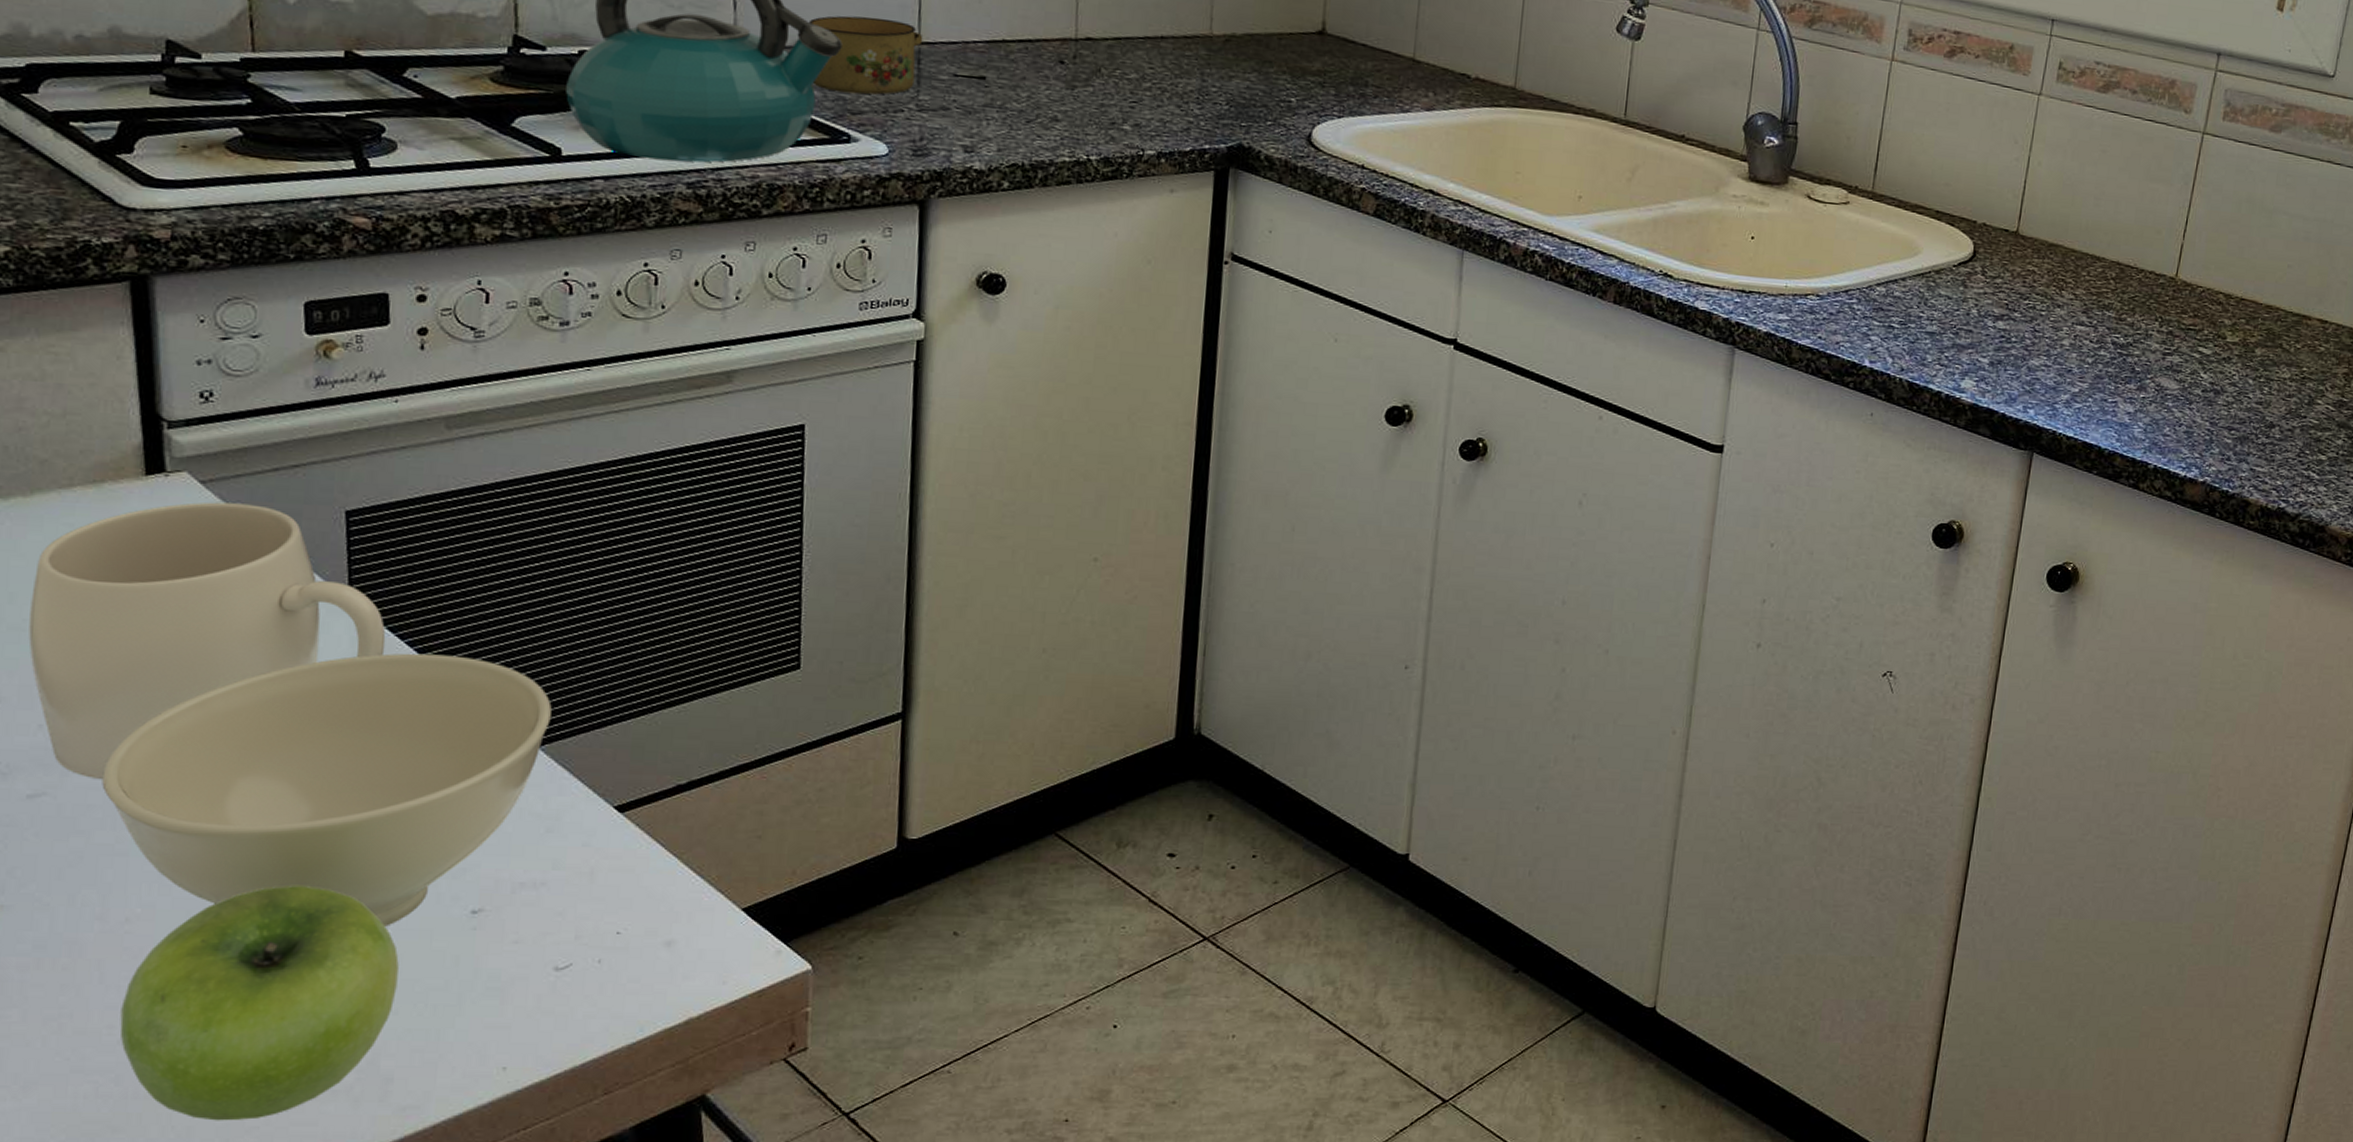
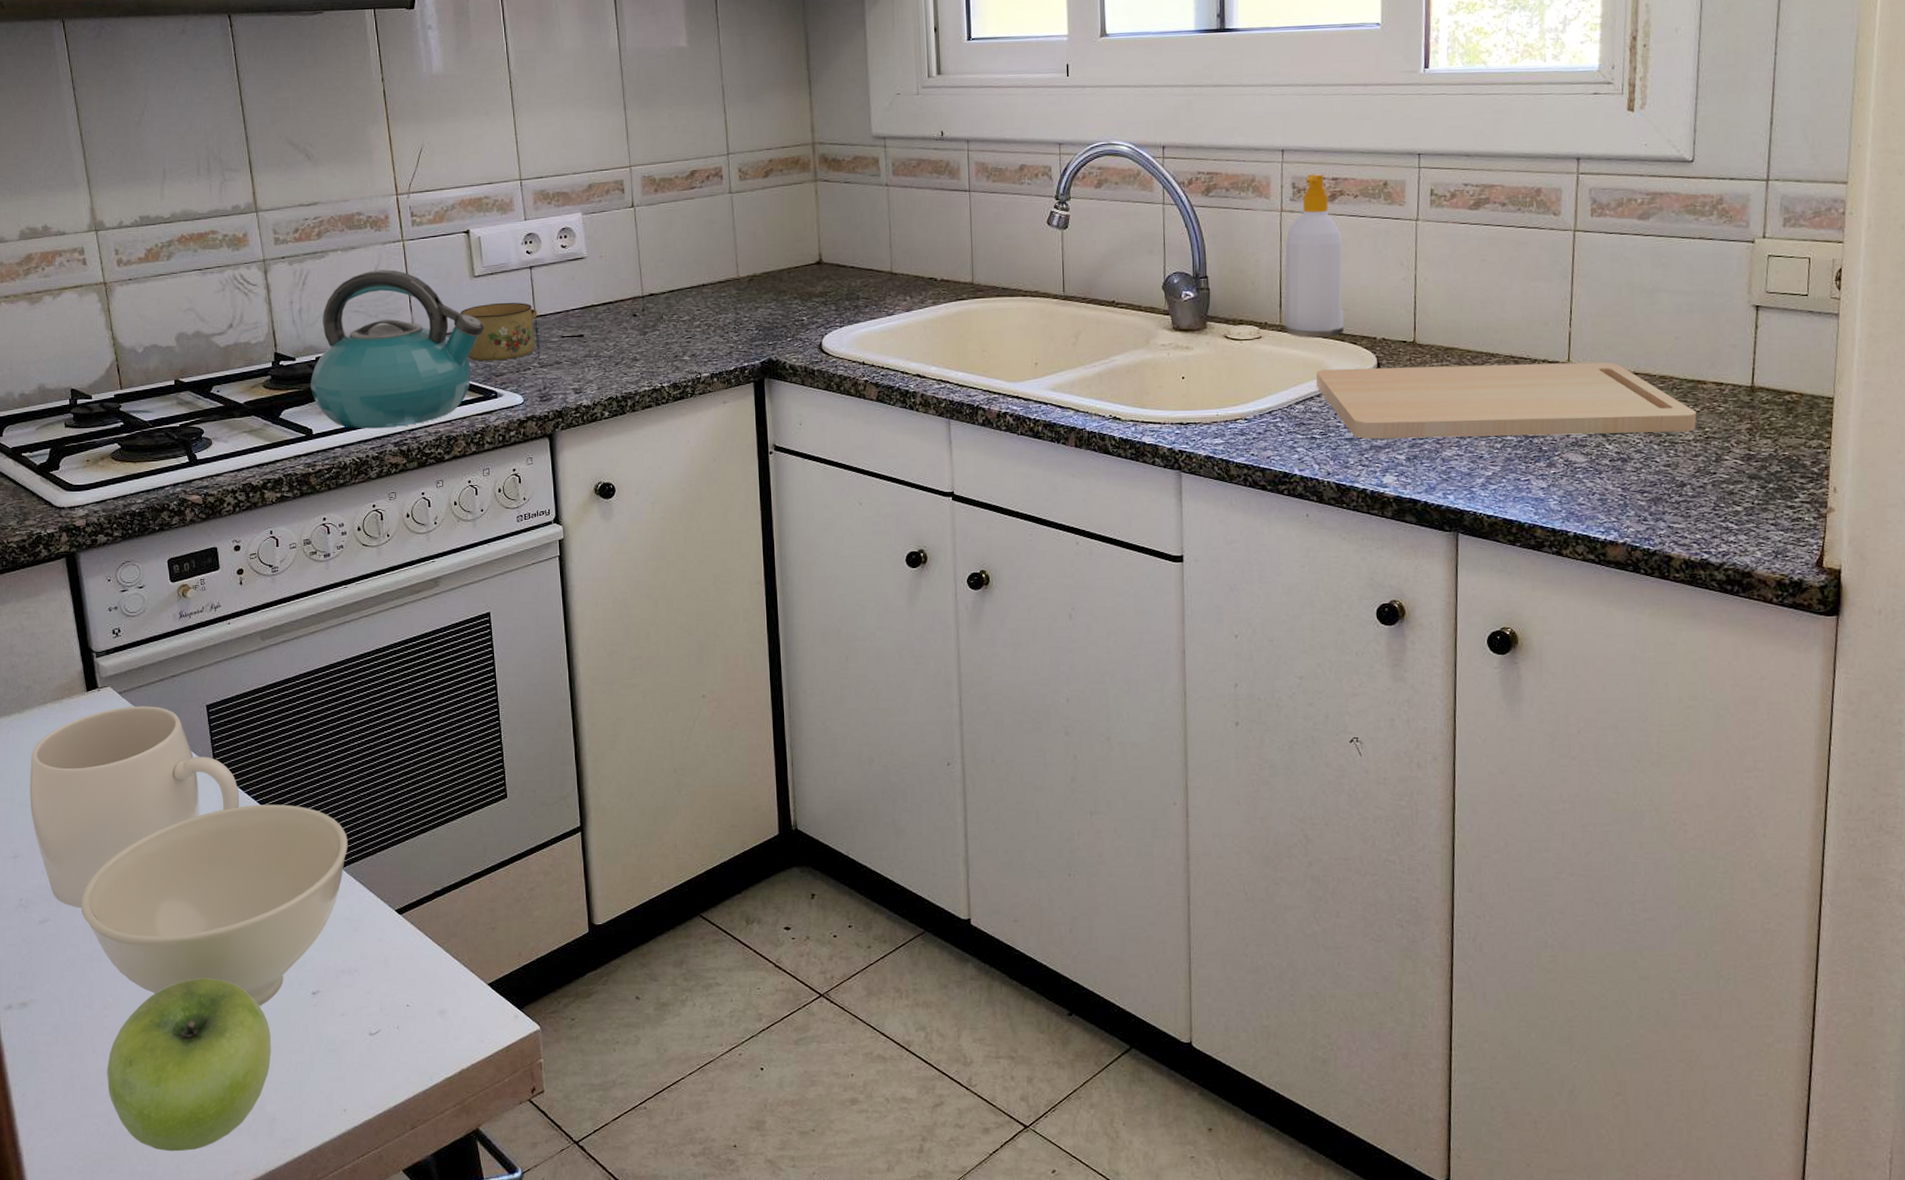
soap bottle: none [1877,22,1956,214] -> present [1284,174,1345,338]
cutting board: none [1902,249,2297,370] -> present [1315,362,1697,439]

